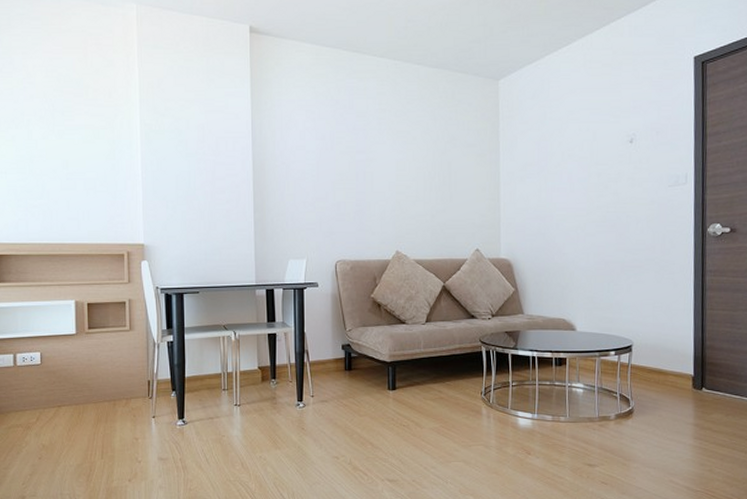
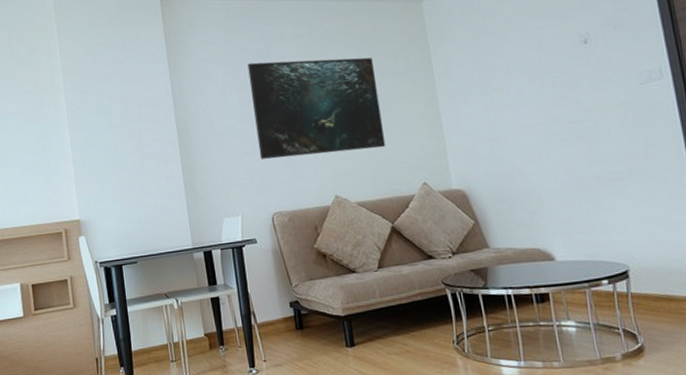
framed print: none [329,112,448,212] -> present [247,57,386,159]

